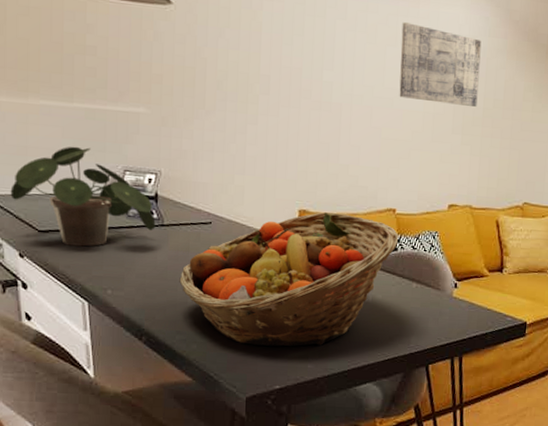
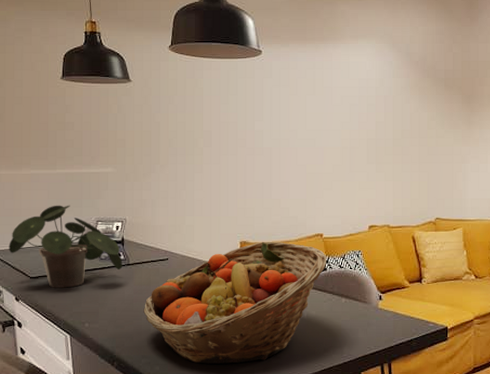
wall art: present [399,22,482,107] -> none [318,74,387,138]

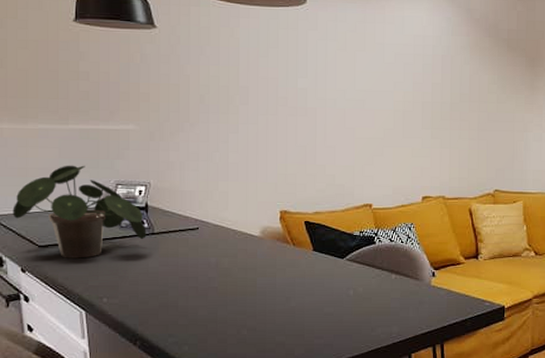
fruit basket: present [143,241,327,364] -> none [170,211,376,344]

